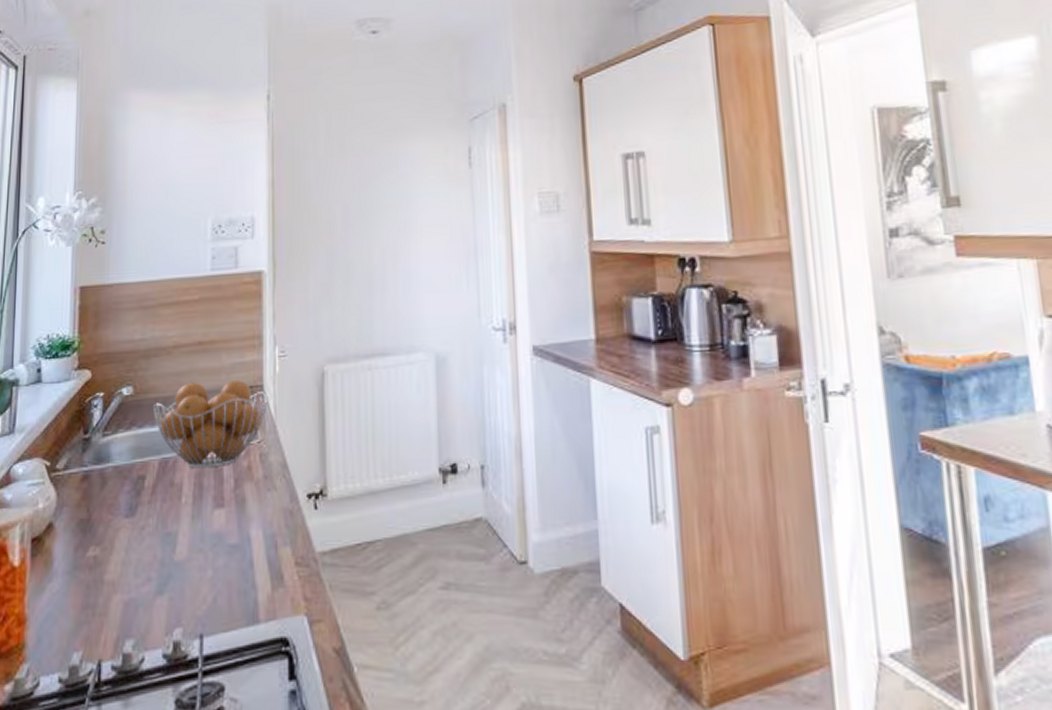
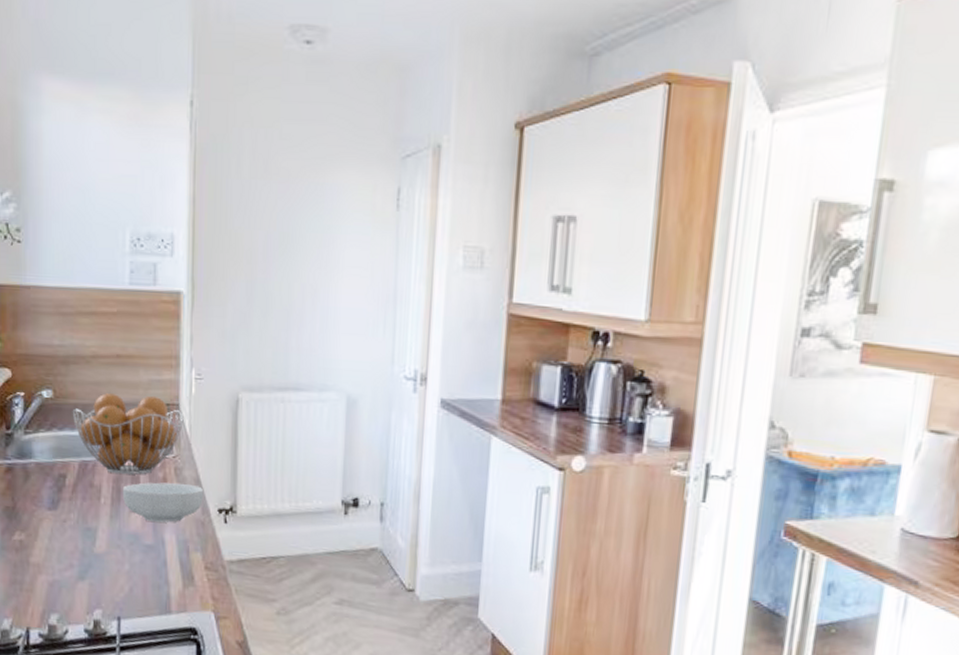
cereal bowl: none [204,471,292,517] -> present [122,482,204,523]

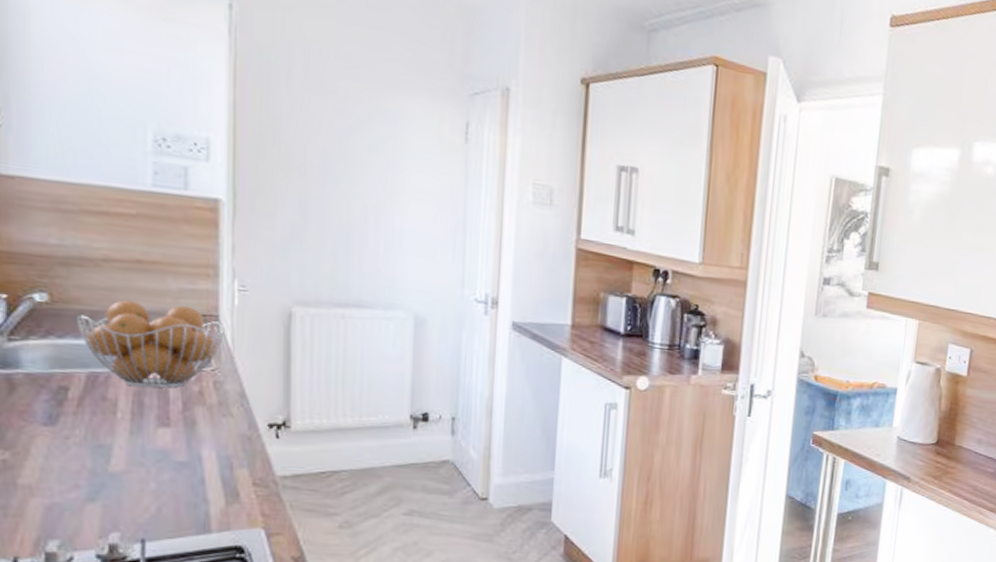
cereal bowl: present [122,482,204,523] -> none [145,396,251,439]

